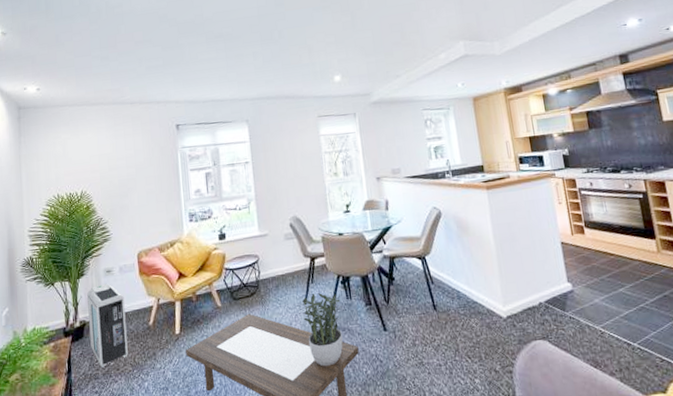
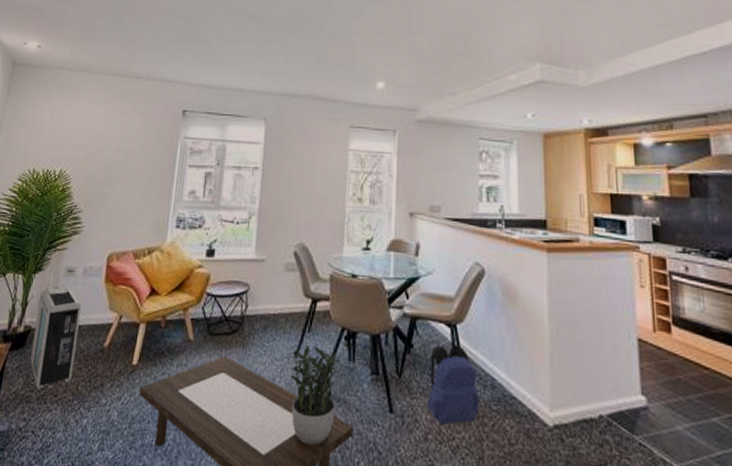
backpack: none [409,272,451,333] -> present [427,344,480,425]

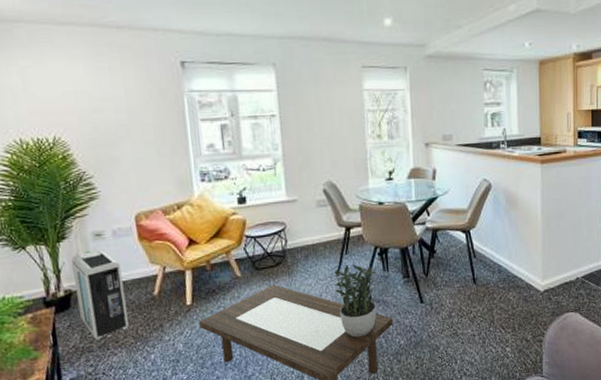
backpack: present [427,344,480,425] -> none [449,245,490,305]

